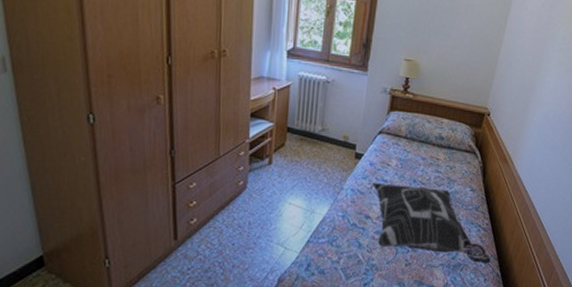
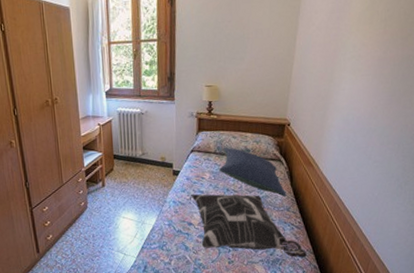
pillow: none [408,132,477,194] -> present [219,147,287,197]

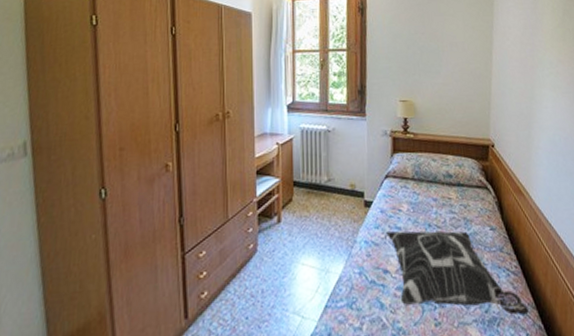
pillow: present [219,147,287,197] -> none [418,172,498,233]

